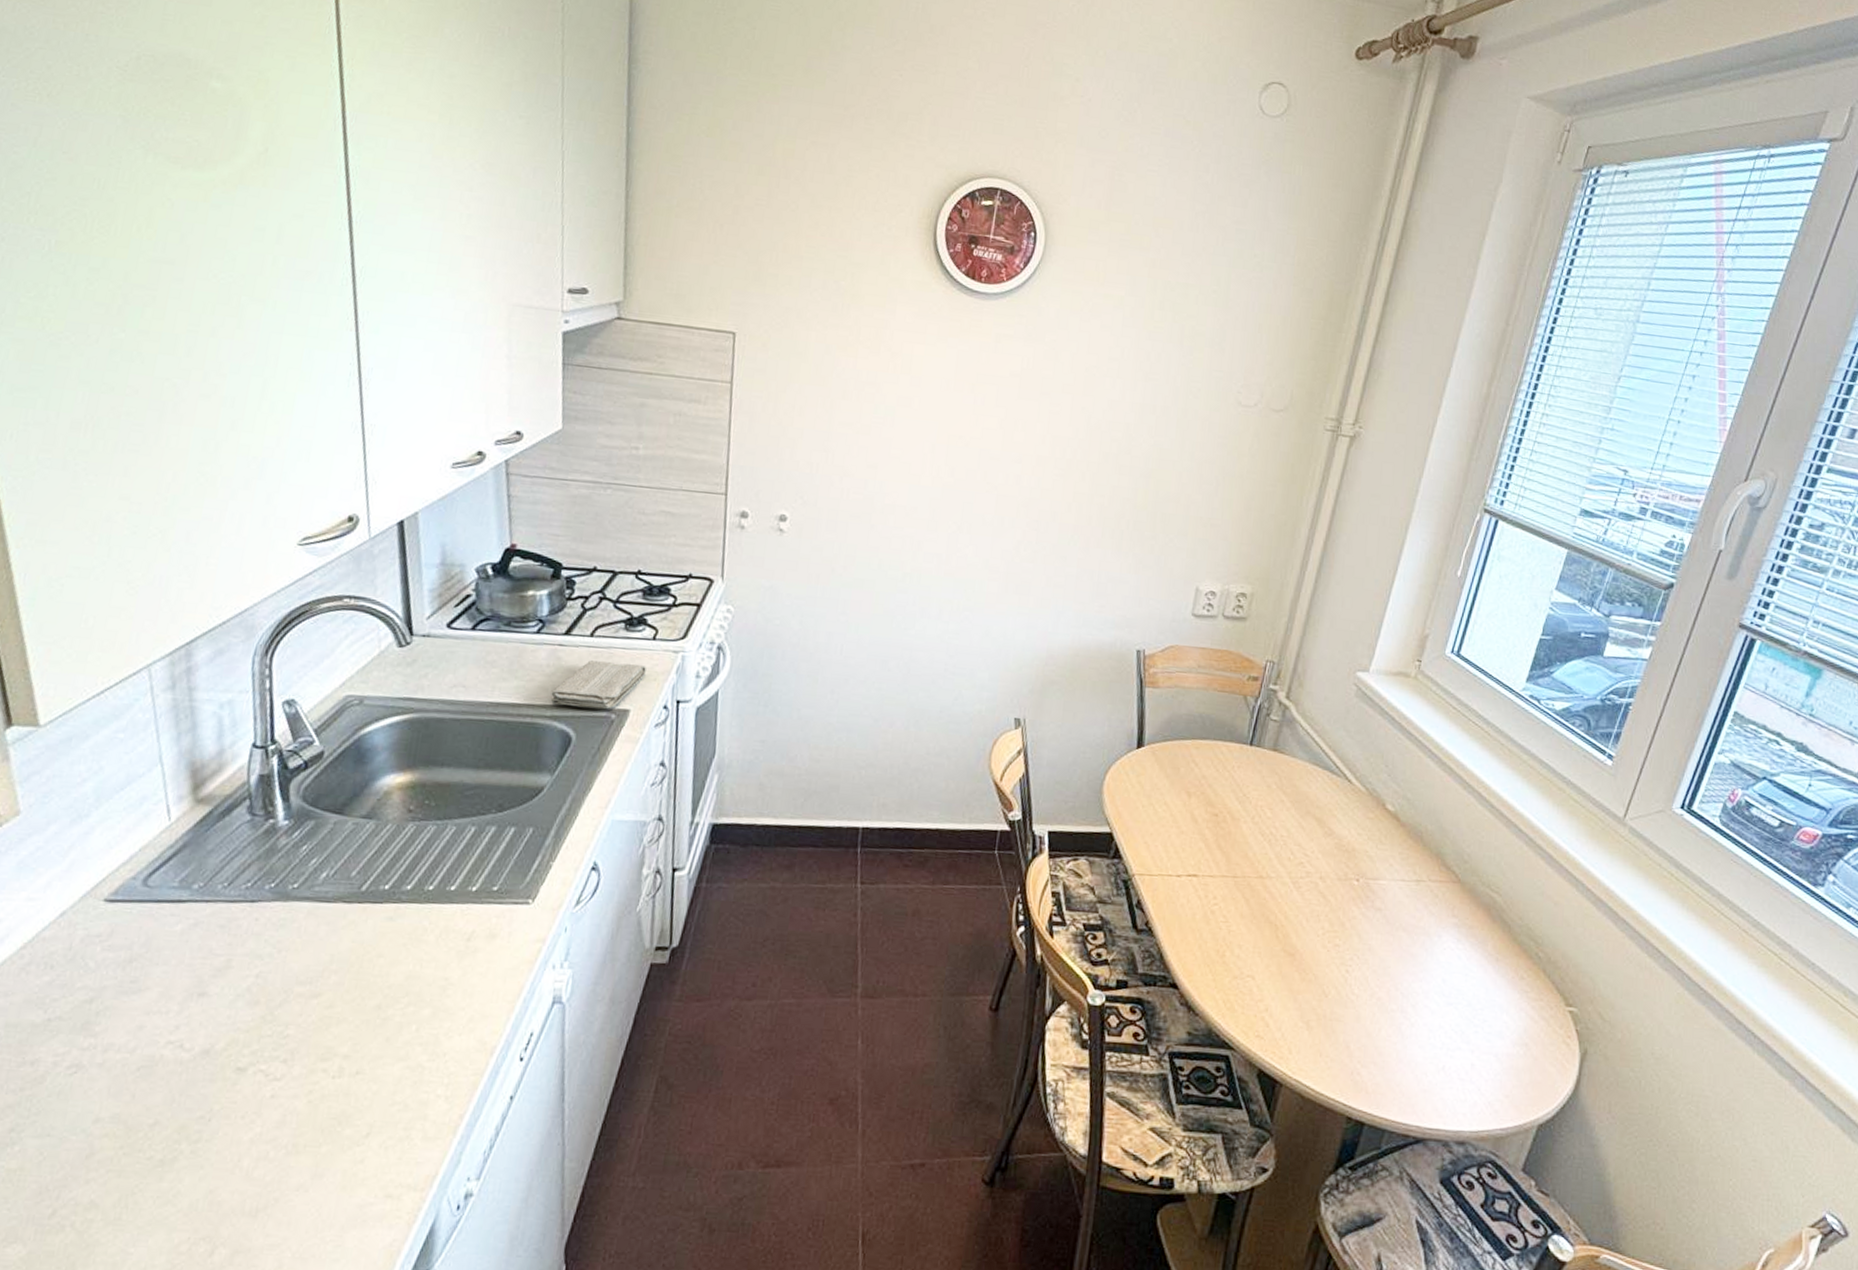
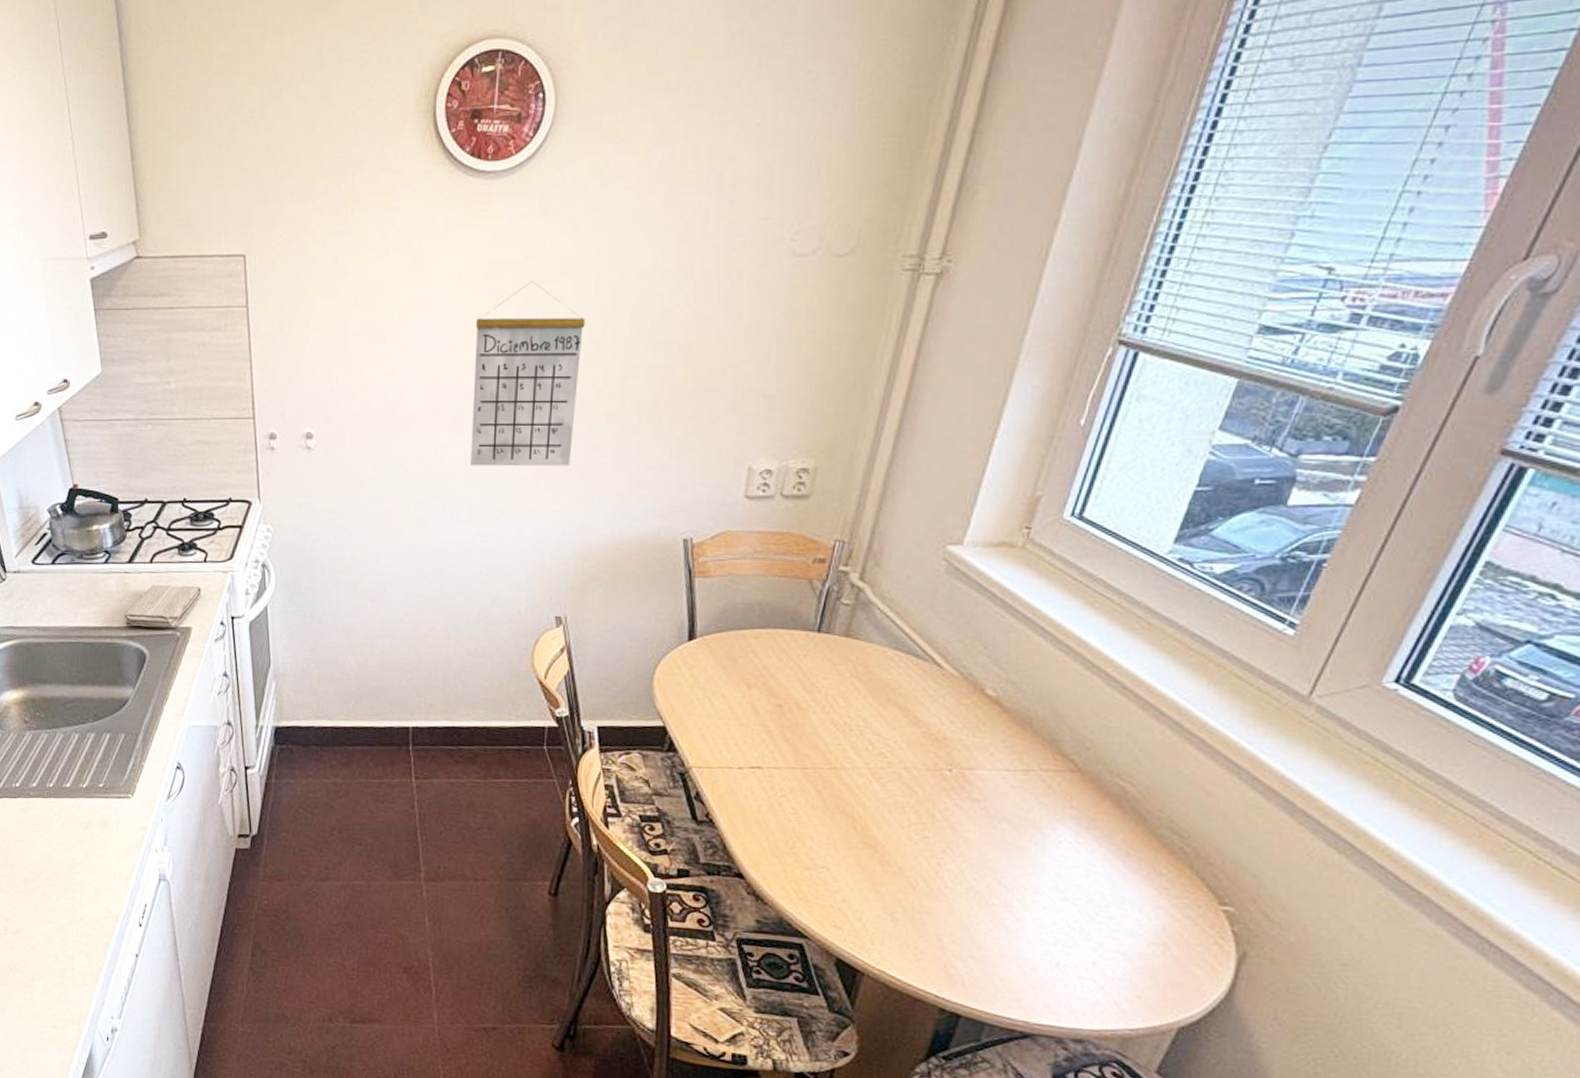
calendar: none [943,396,1060,572] -> present [471,280,585,467]

